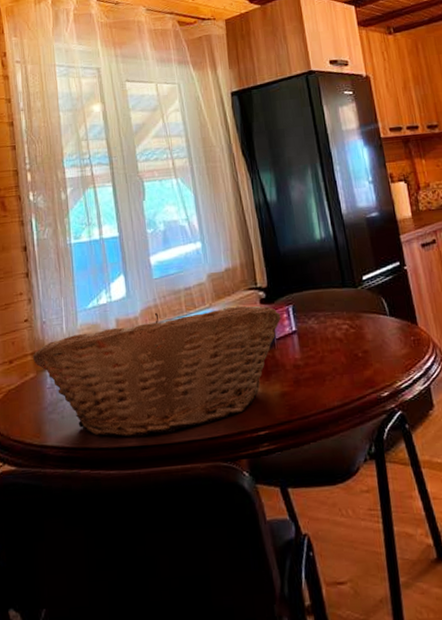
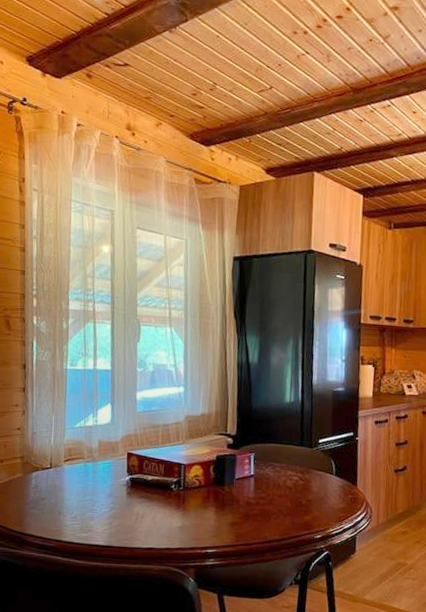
fruit basket: present [33,305,281,437] -> none [22,440,243,539]

